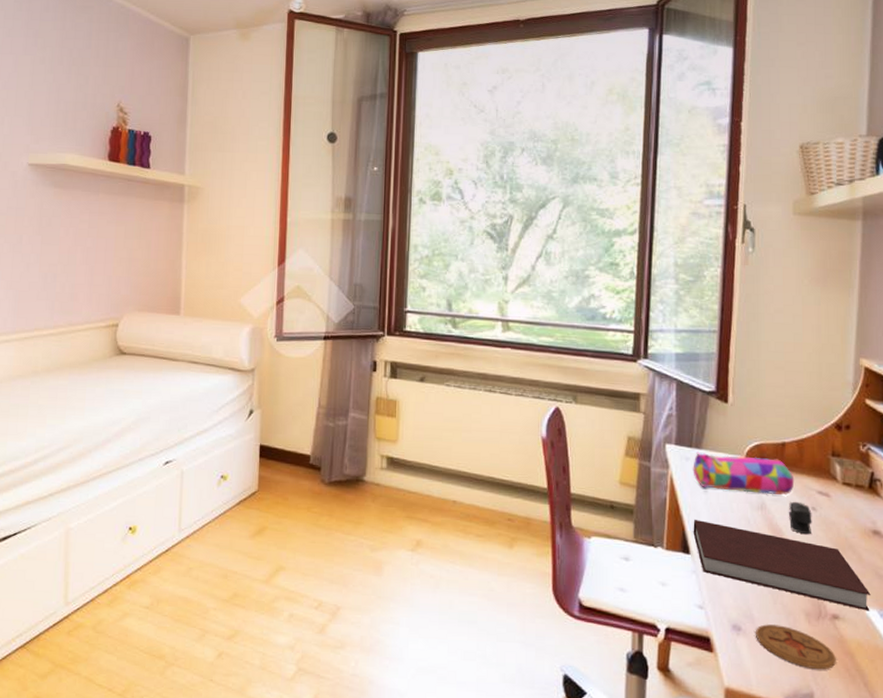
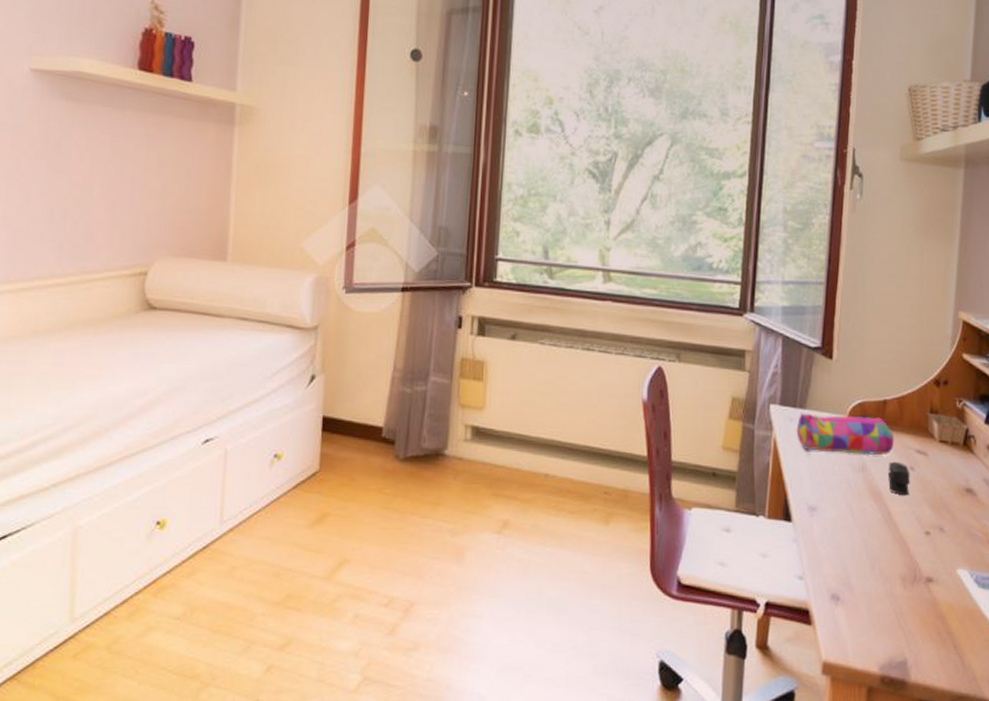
notebook: present [693,519,871,611] -> none [795,484,963,572]
coaster: present [756,624,836,670] -> none [854,592,929,636]

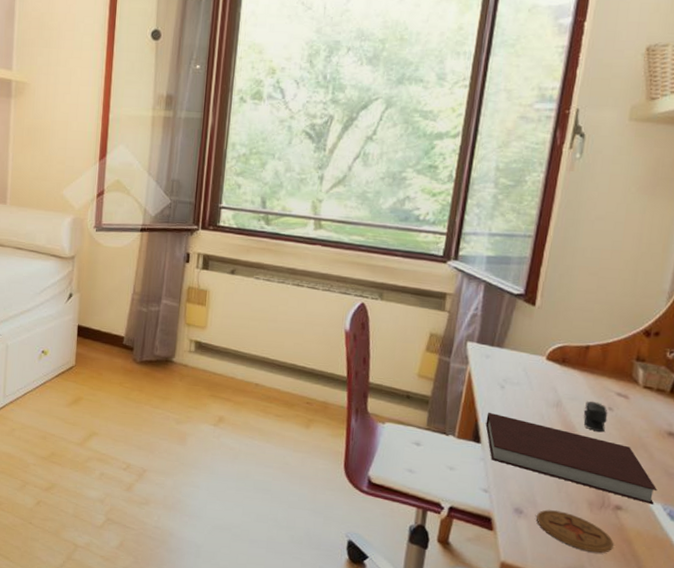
notebook: none [795,484,963,572] -> present [485,412,657,505]
pencil case: present [796,412,895,456] -> none [492,350,595,395]
coaster: none [854,592,929,636] -> present [536,509,614,553]

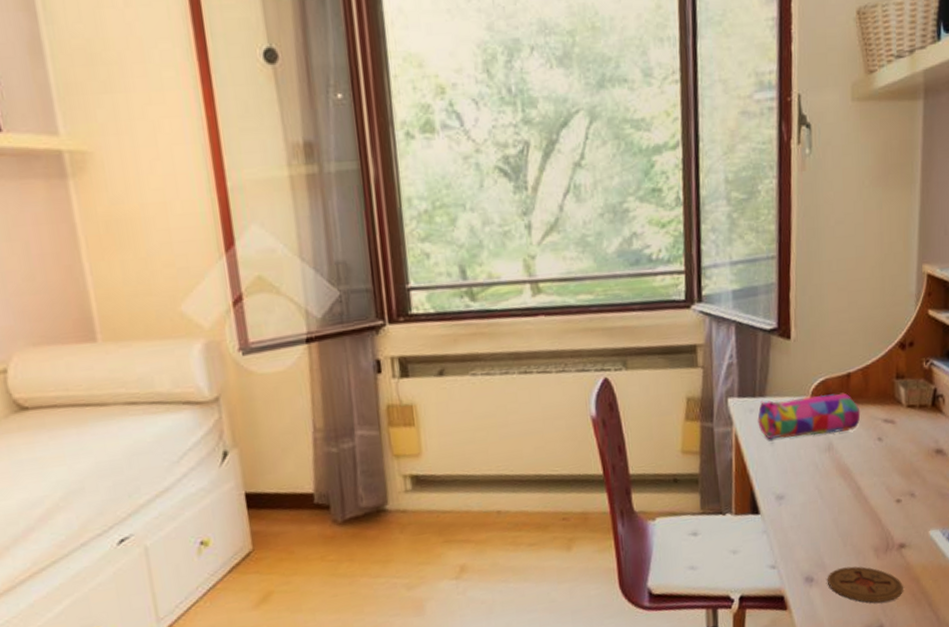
notebook: present [485,412,657,505] -> none [761,475,934,534]
pencil case: none [492,350,595,395] -> present [757,392,861,440]
stapler: present [583,401,608,433] -> none [855,435,879,468]

